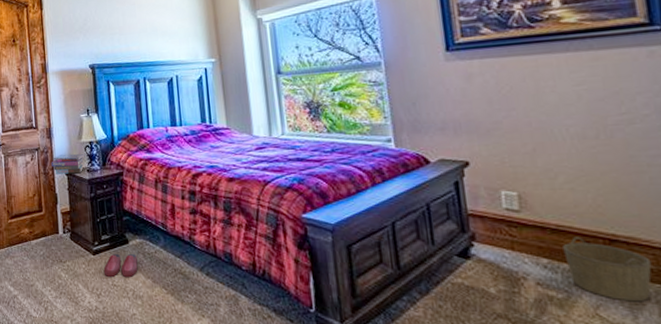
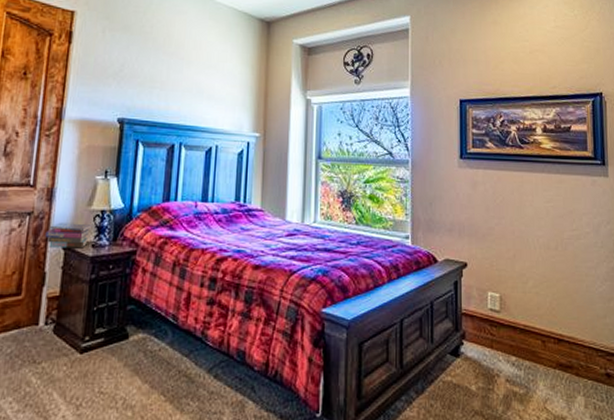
slippers: present [104,253,138,277] -> none [91,351,136,381]
basket: present [563,236,652,302] -> none [527,336,583,395]

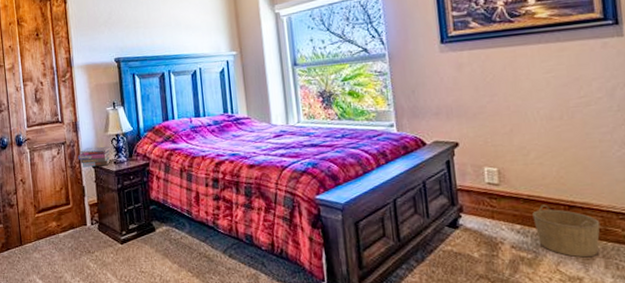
basket: none [527,336,583,395] -> present [532,204,601,258]

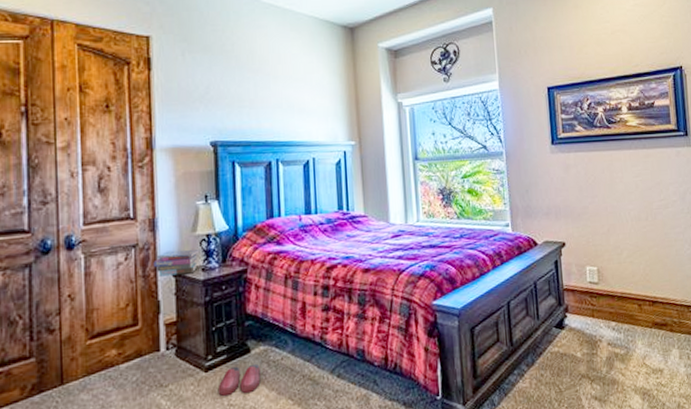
slippers: none [132,240,165,264] -> present [219,363,261,396]
basket: present [532,204,601,258] -> none [625,301,676,350]

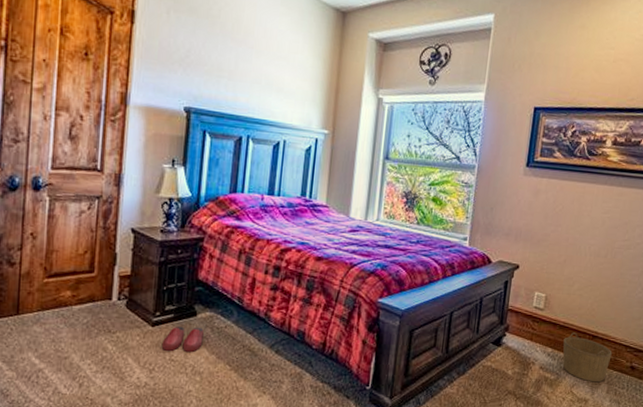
books: present [153,250,200,277] -> none [114,207,161,233]
basket: none [625,301,676,350] -> present [562,332,612,383]

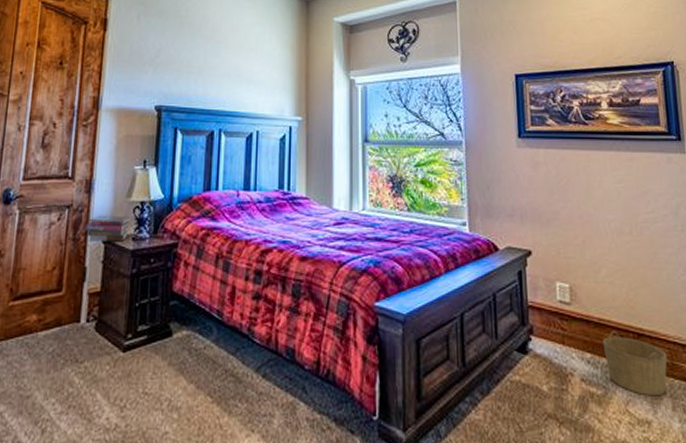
books: none [114,207,161,233] -> present [84,215,133,242]
slippers: present [162,325,204,352] -> none [135,349,181,381]

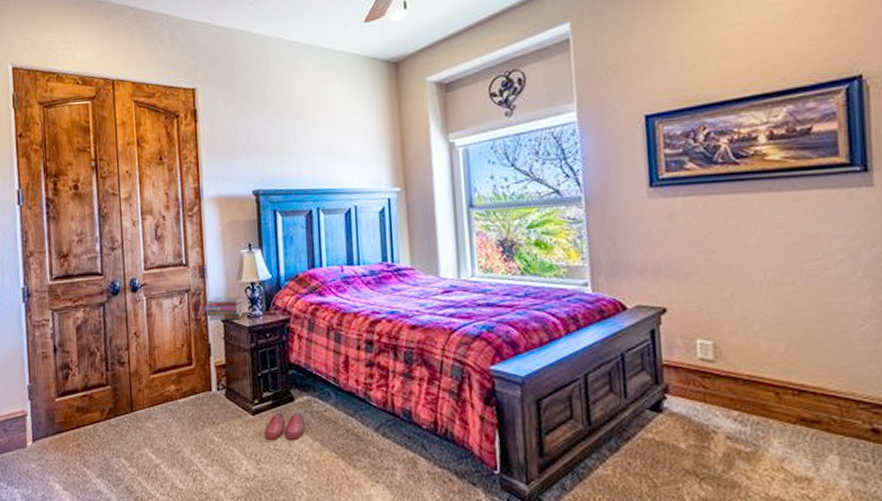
slippers: none [135,349,181,381] -> present [265,412,305,440]
basket: present [603,330,668,397] -> none [753,387,836,454]

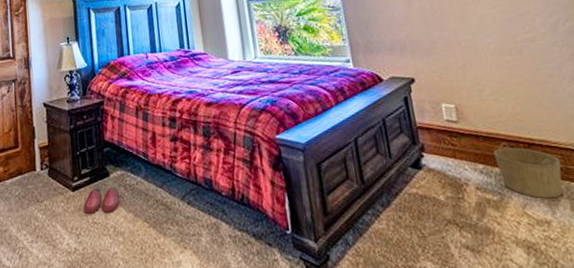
books: present [204,296,245,321] -> none [29,84,65,107]
basket: none [753,387,836,454] -> present [493,142,563,199]

